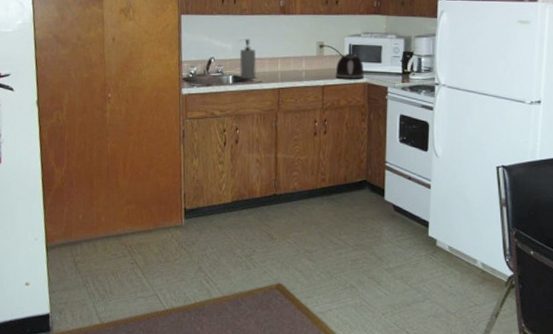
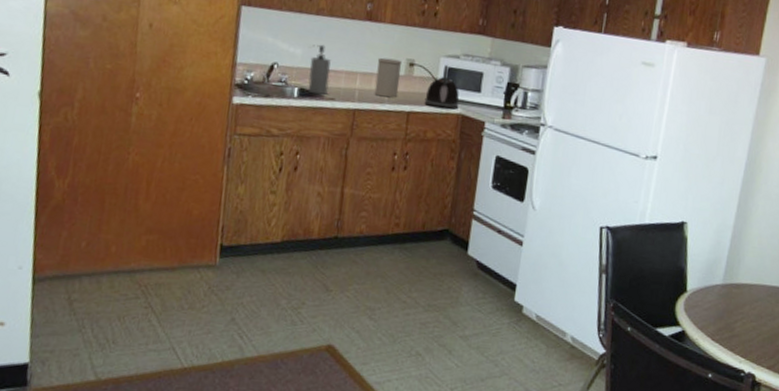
canister: none [293,43,314,76] -> present [374,57,402,98]

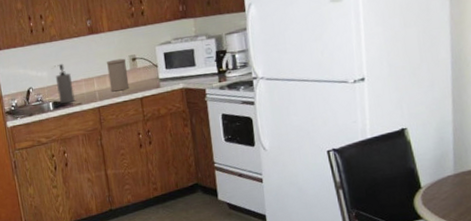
kettle: present [424,65,459,110] -> none [151,51,181,89]

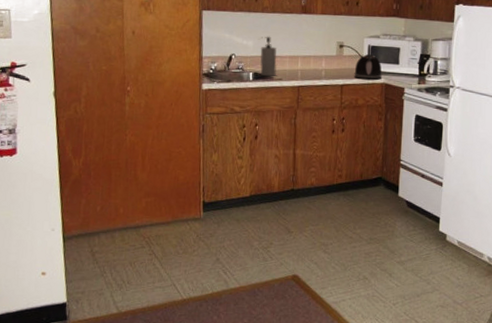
canister: present [106,58,130,92] -> none [313,42,334,75]
kettle: none [151,51,181,89] -> present [354,44,382,81]

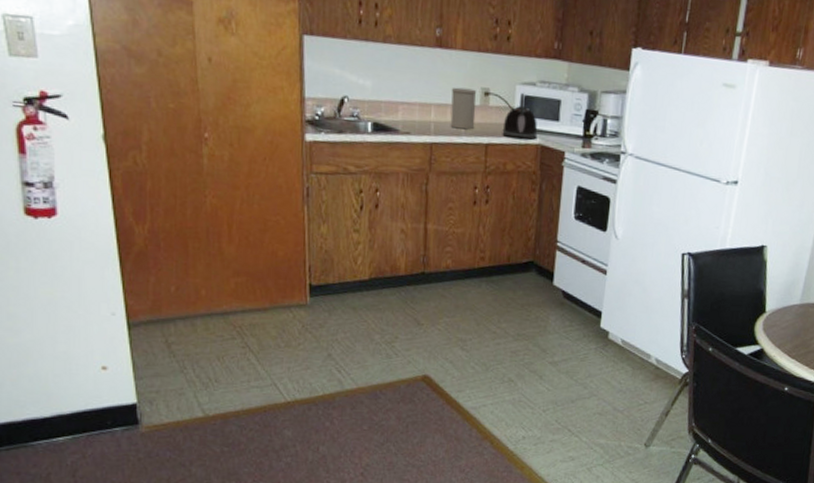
soap dispenser: present [258,36,277,77] -> none [379,75,403,130]
canister: none [313,42,334,75] -> present [450,87,477,130]

